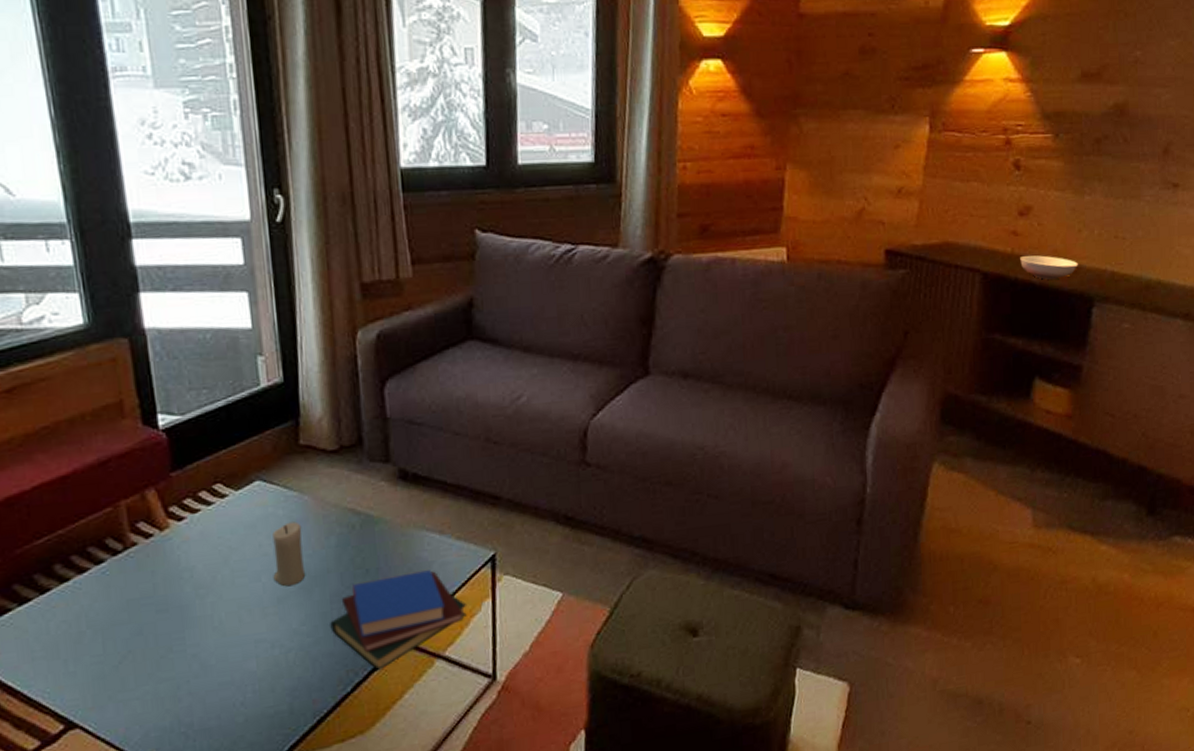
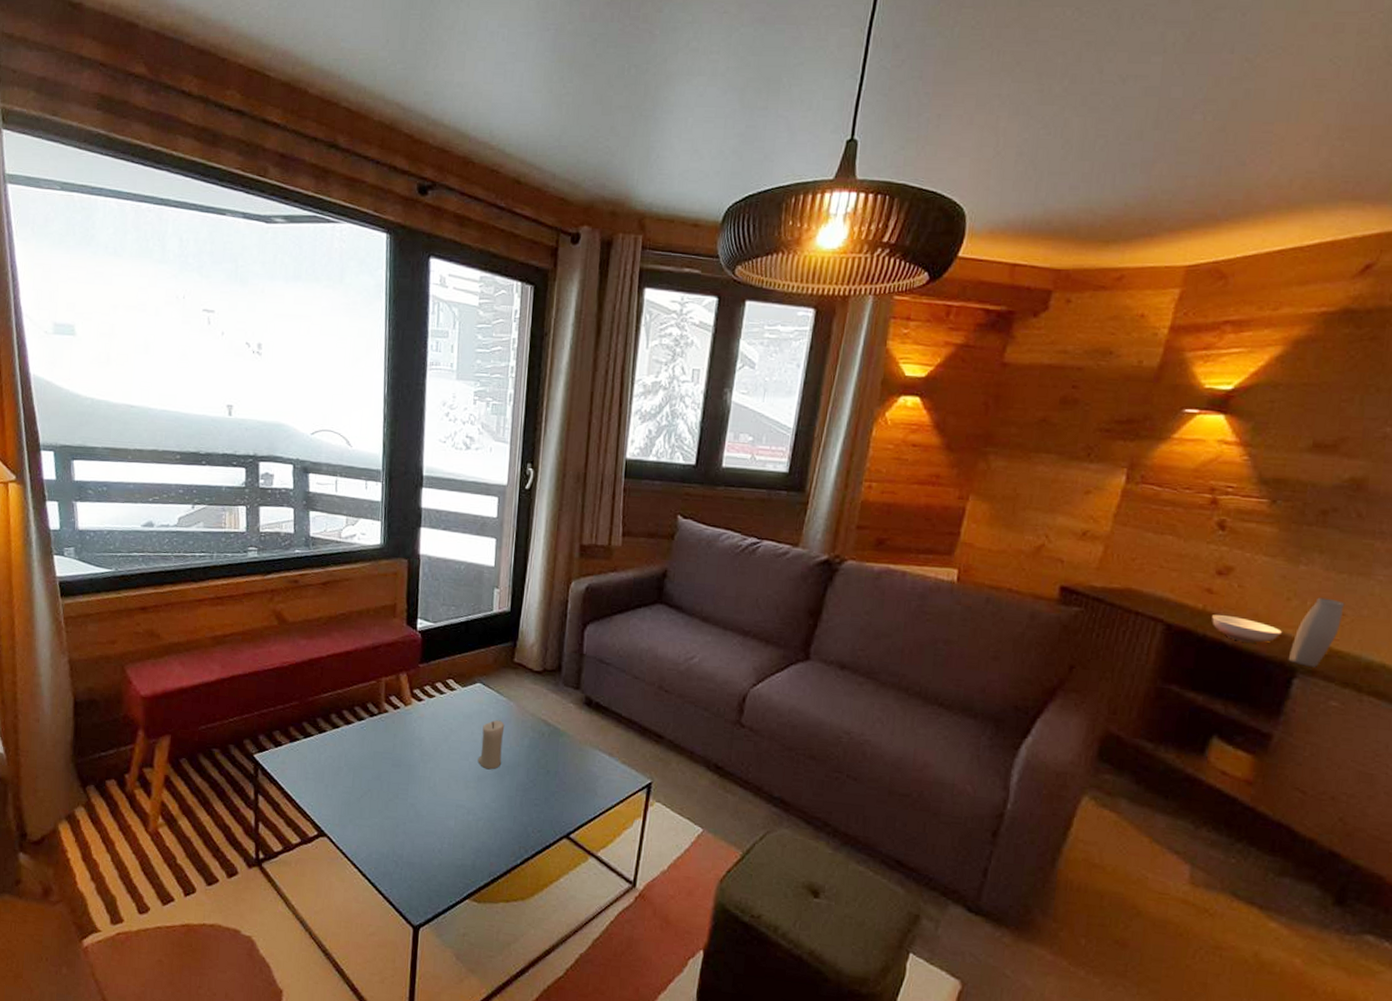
book: present [330,570,468,671] -> none [513,779,622,854]
vase: none [1086,224,1124,295] -> present [1288,597,1345,669]

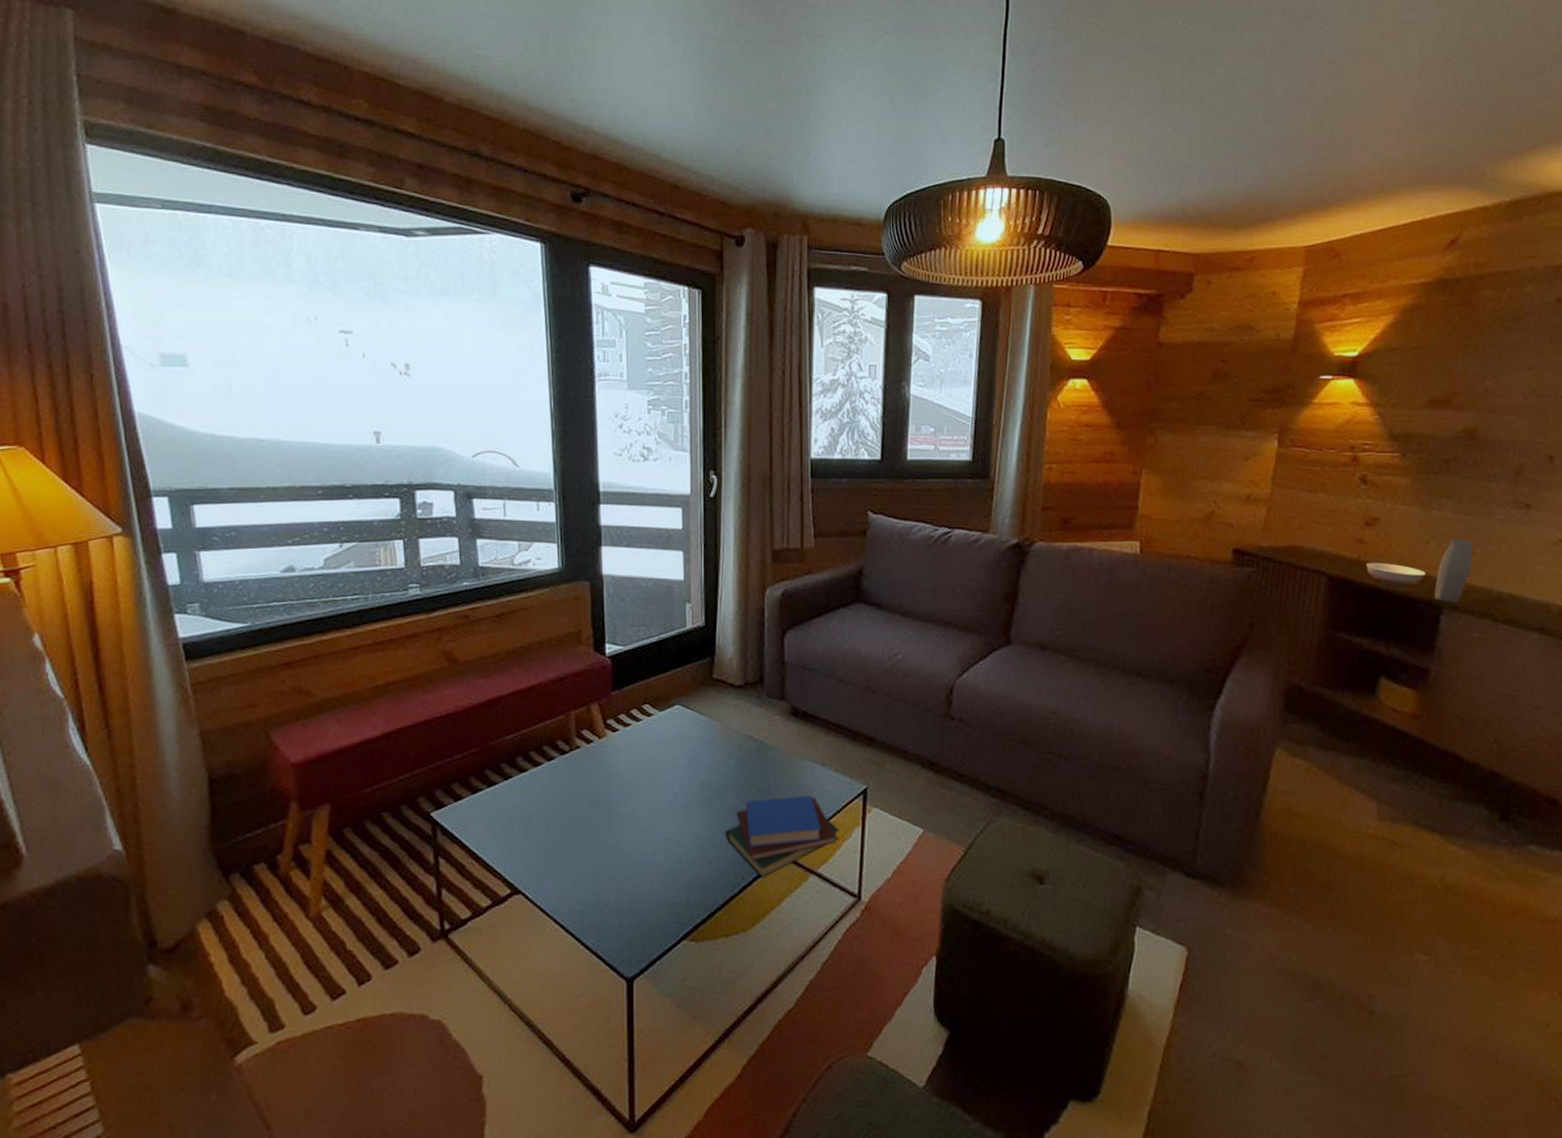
candle: present [477,720,505,770] -> none [683,742,709,796]
book: none [513,779,622,854] -> present [725,796,840,879]

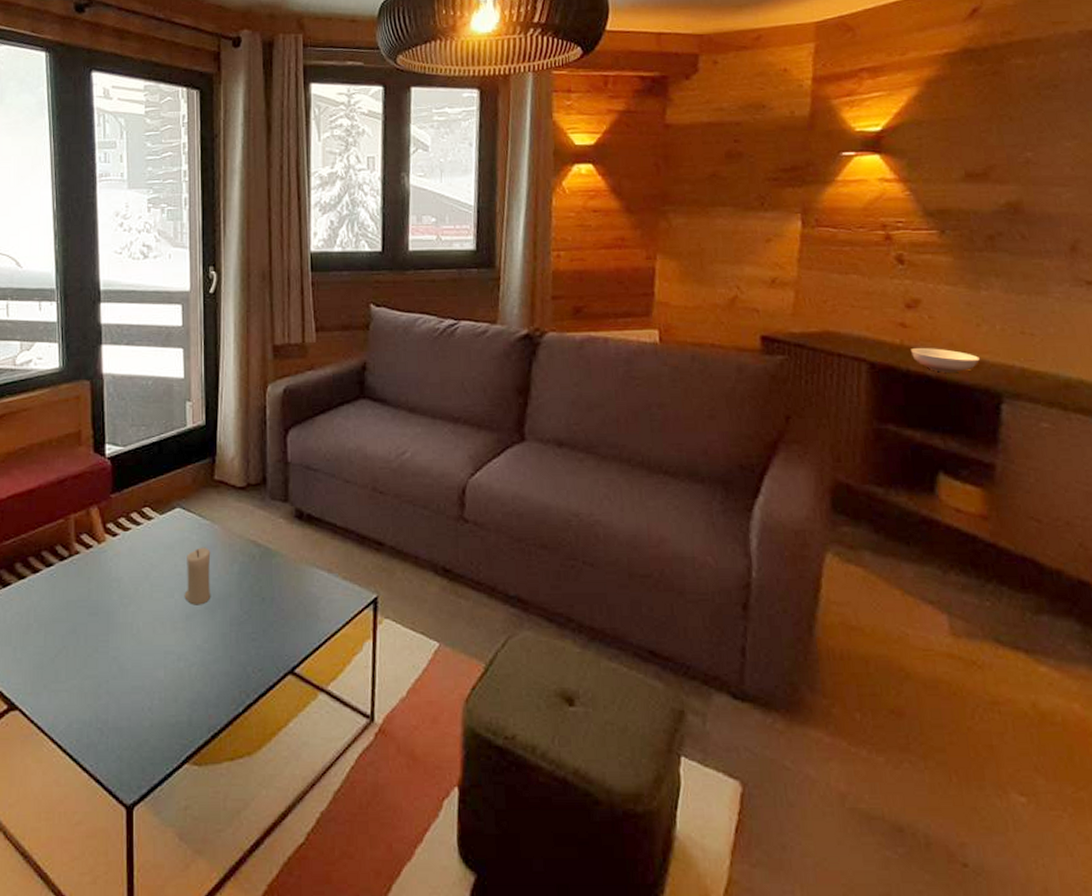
candle: none [683,742,709,796] -> present [184,547,211,605]
book: present [725,796,840,879] -> none [228,605,350,696]
vase: present [1434,539,1474,604] -> none [991,320,1032,392]

